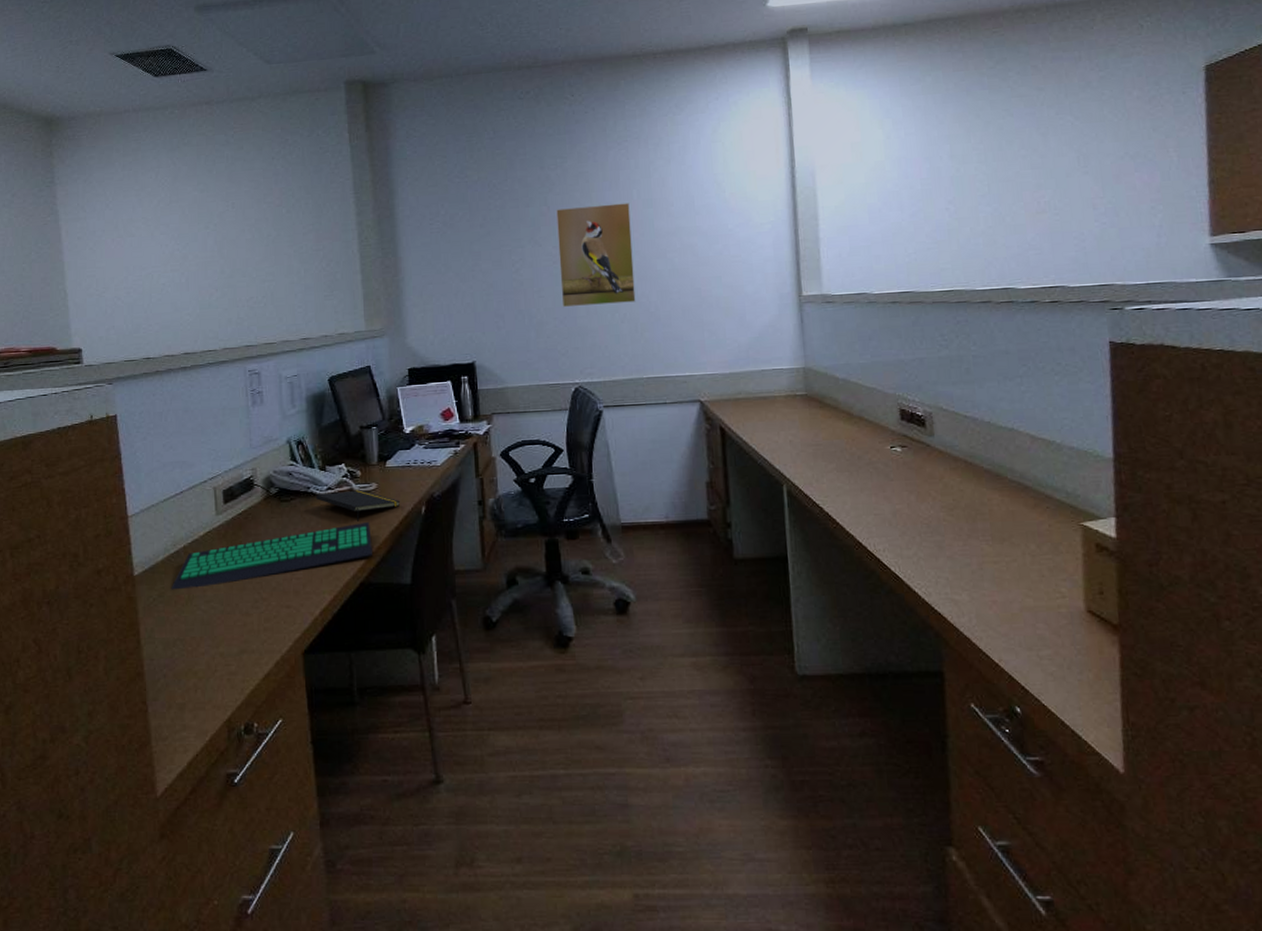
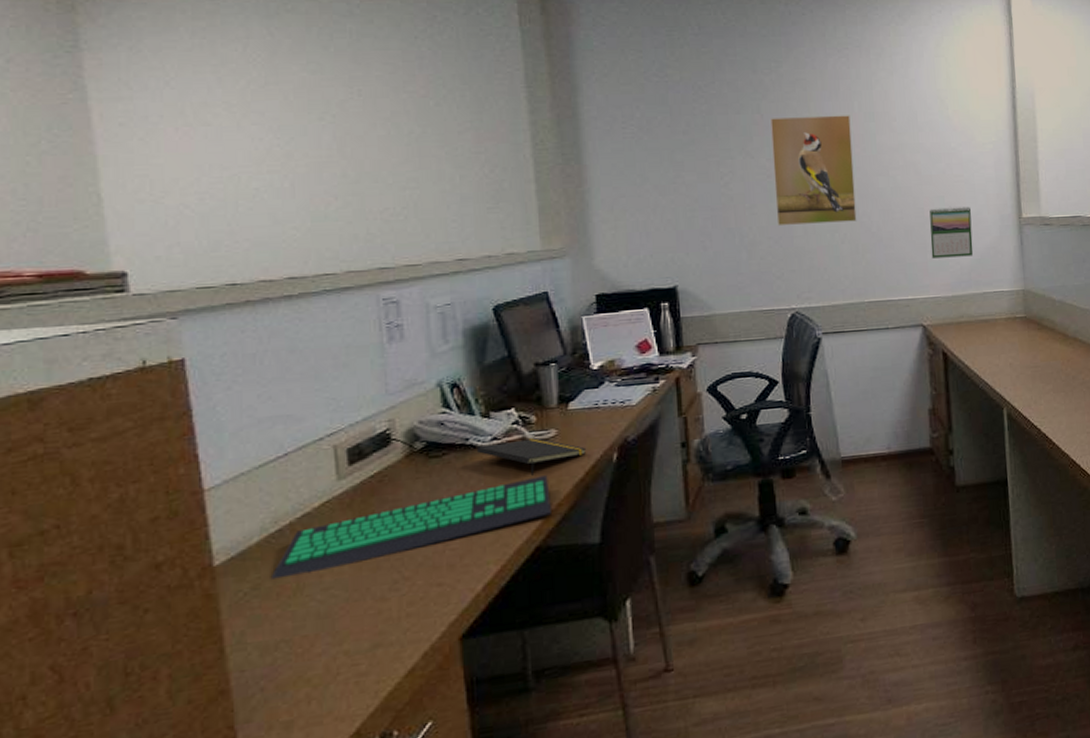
calendar: none [707,286,751,337] -> present [929,206,974,259]

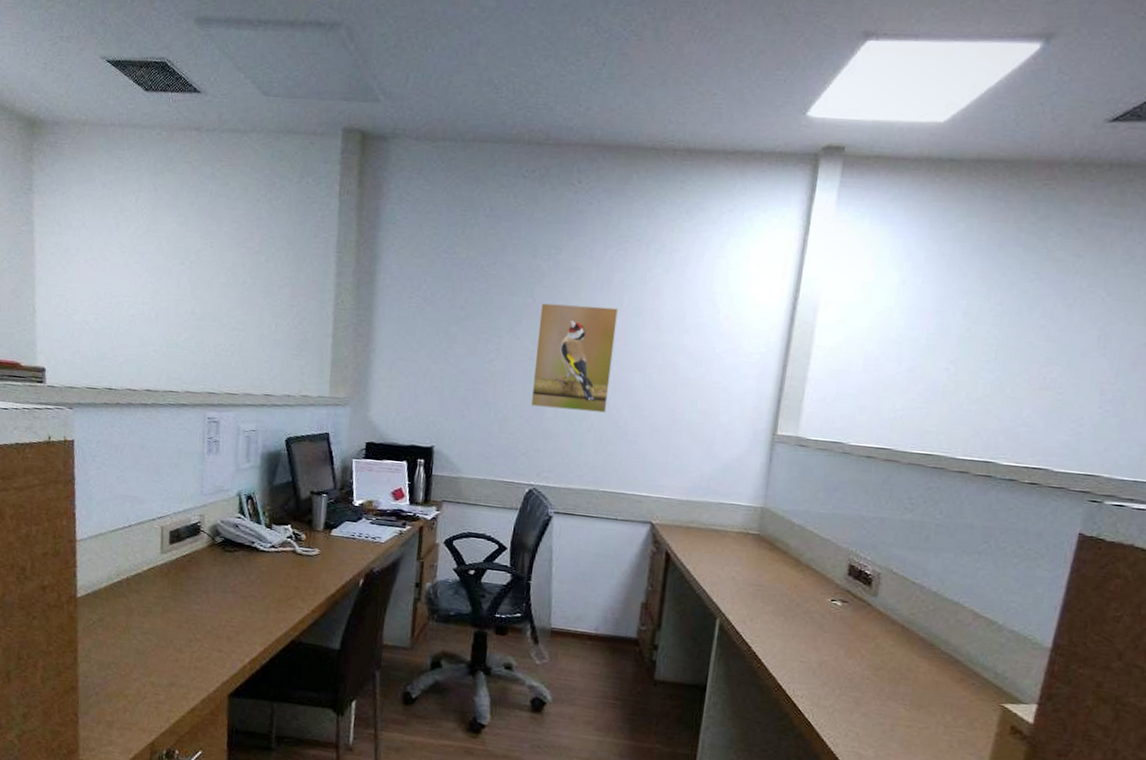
computer keyboard: present [270,474,551,580] -> none [110,584,308,620]
notepad: present [477,438,587,476] -> none [259,550,341,583]
calendar: present [929,206,974,259] -> none [673,411,723,465]

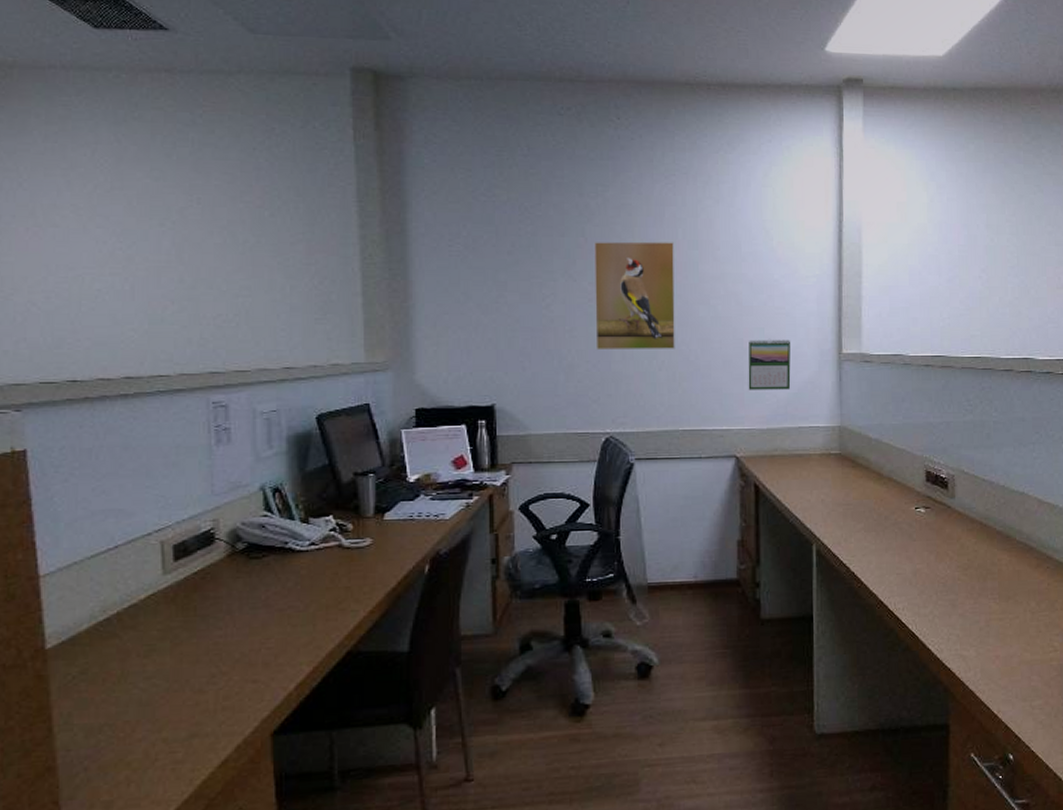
calendar: none [673,411,723,465] -> present [748,339,791,390]

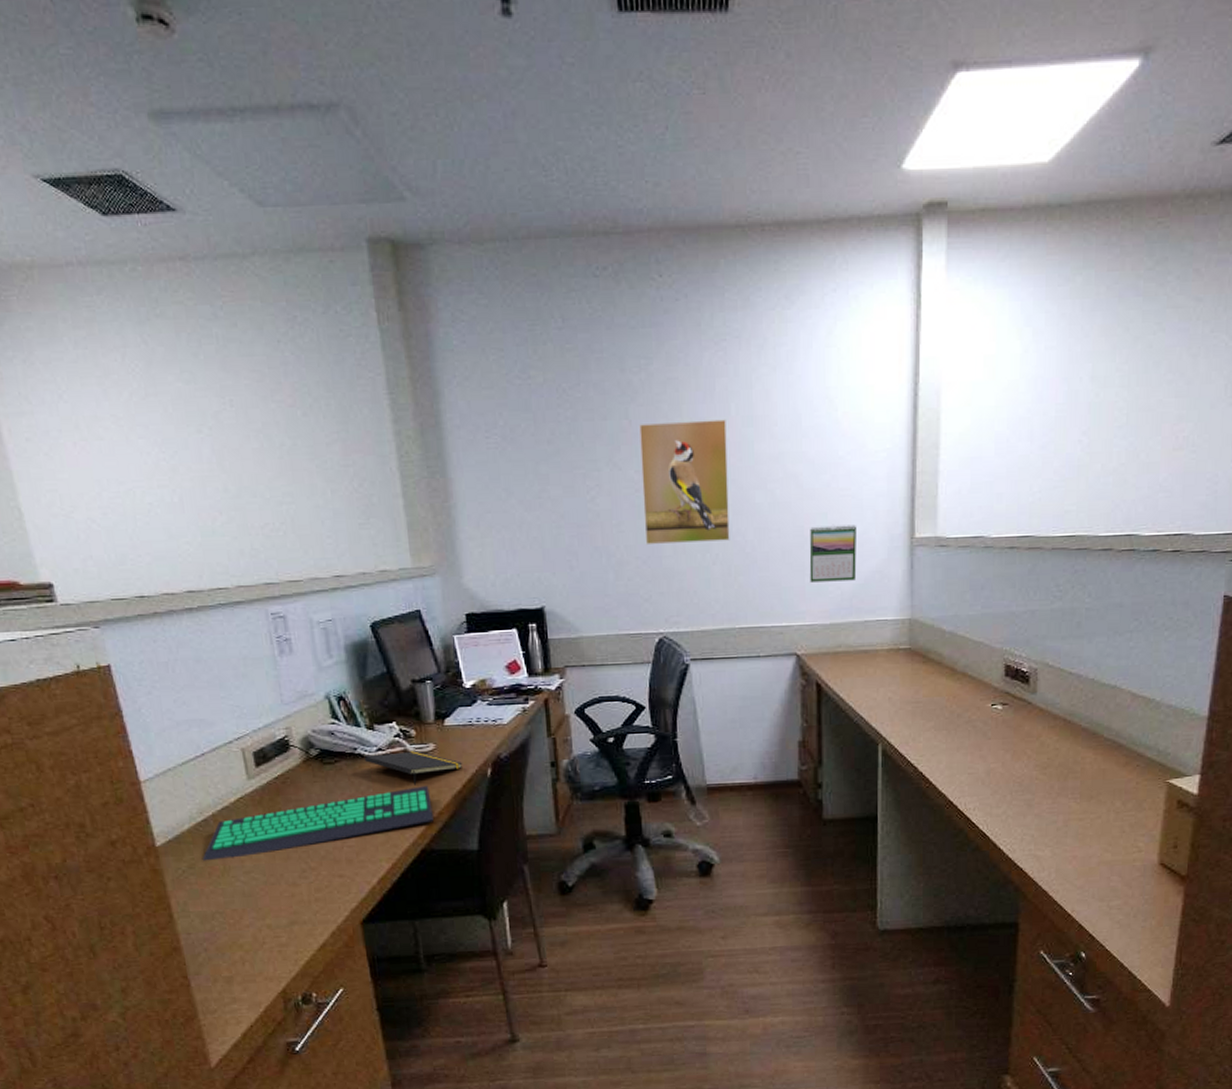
computer keyboard: none [97,581,363,665] -> present [202,785,434,861]
notepad: none [296,546,400,582] -> present [365,751,463,785]

